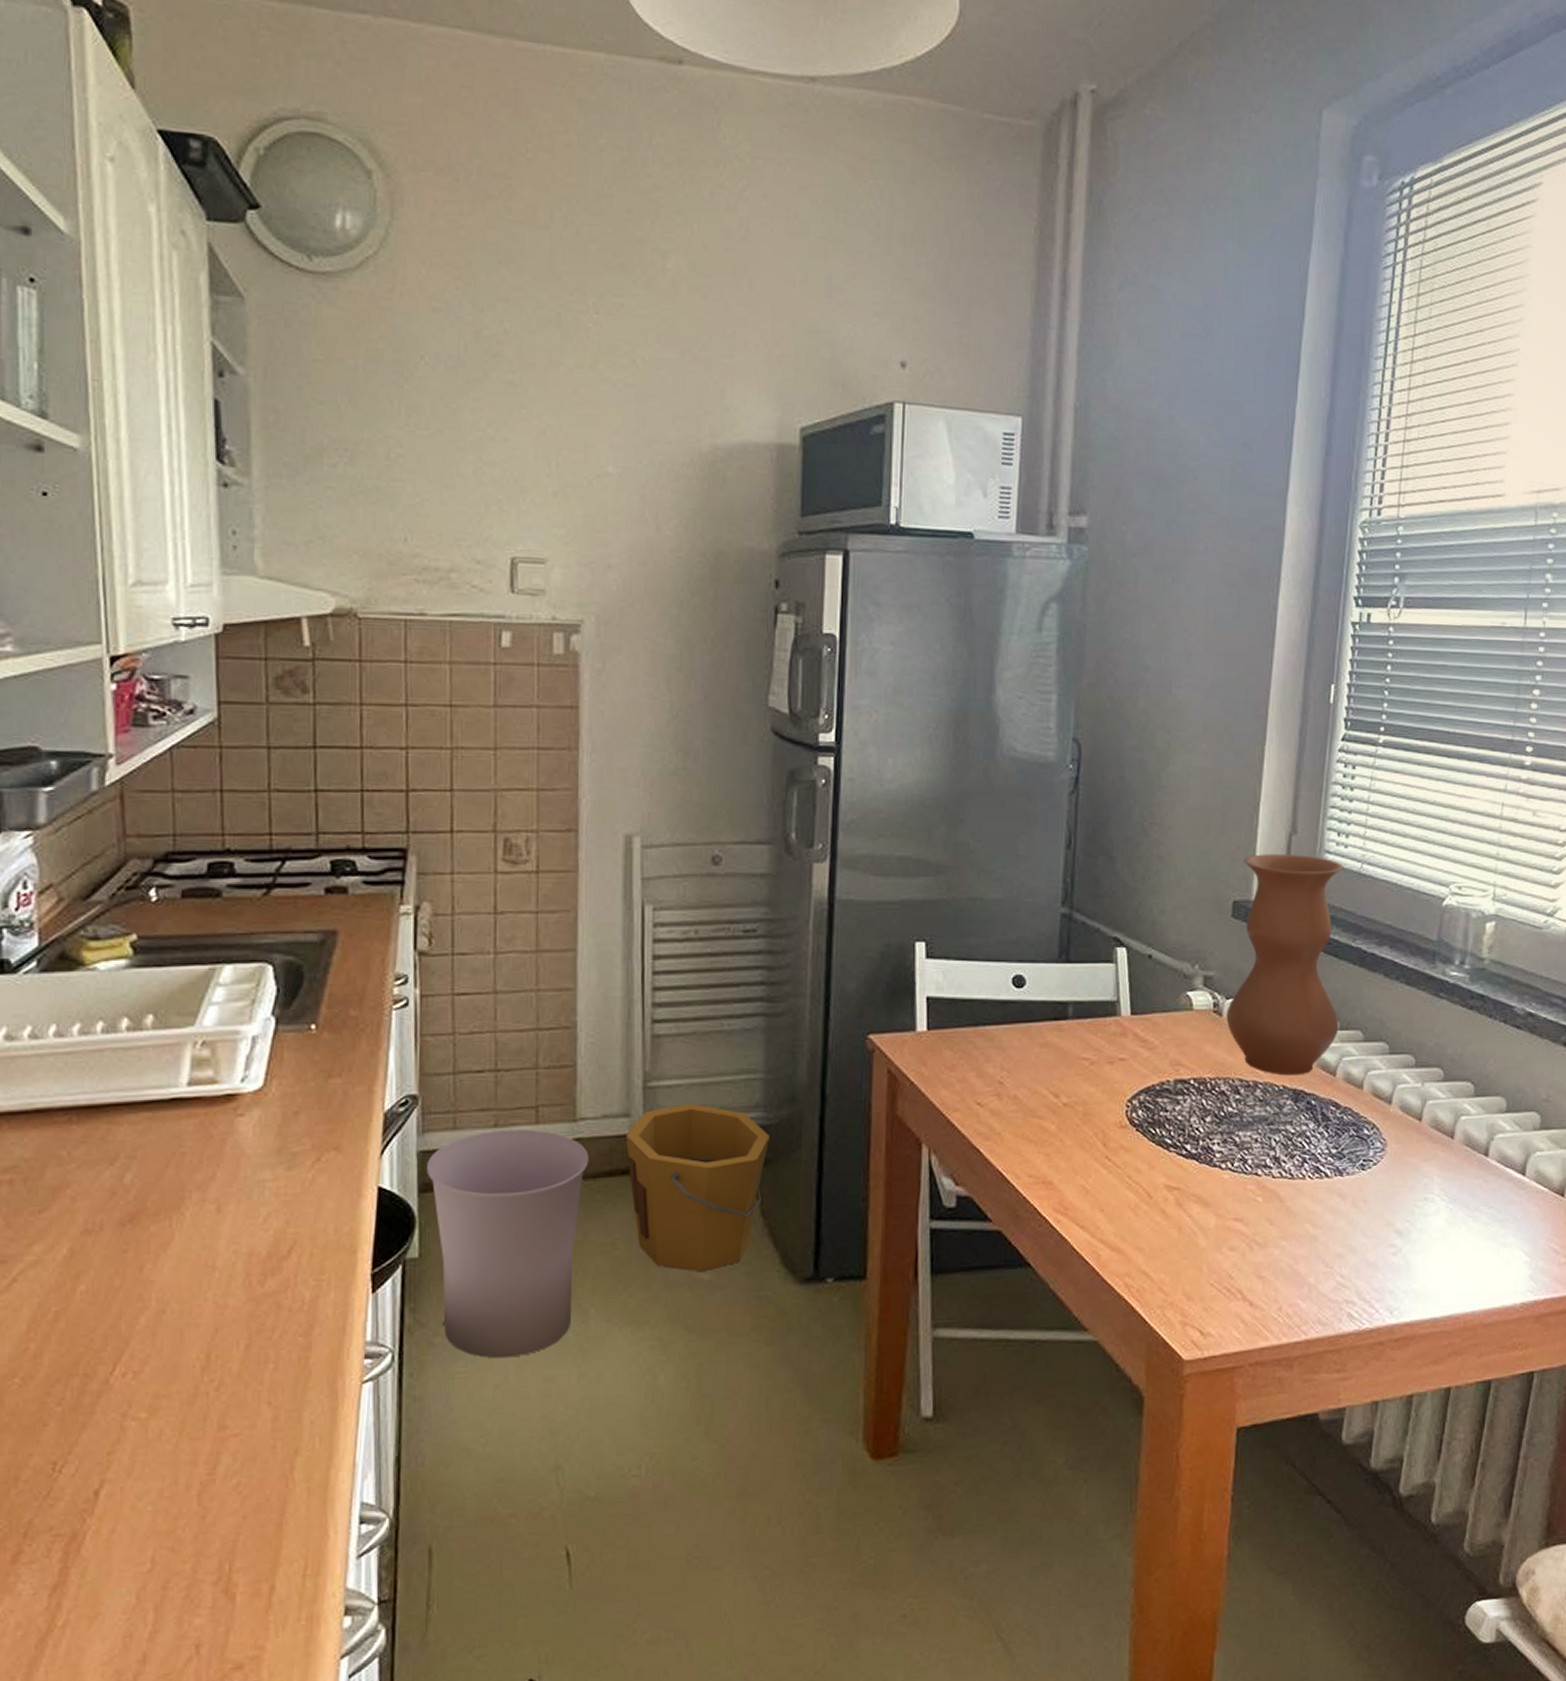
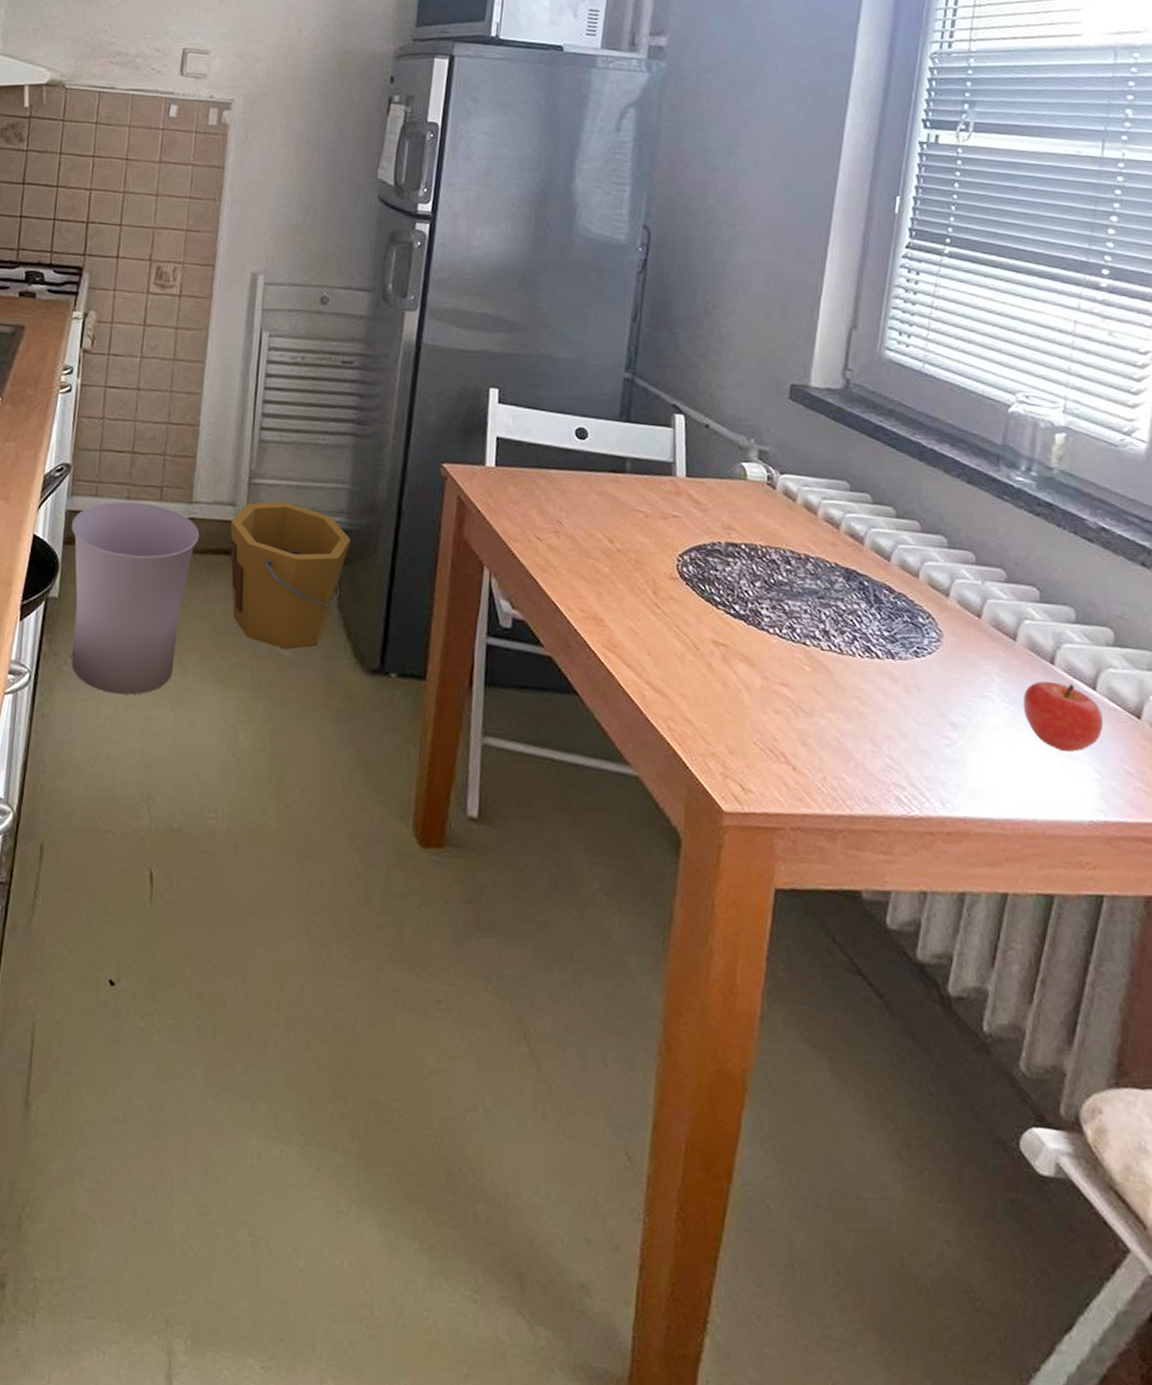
vase: present [1226,854,1344,1076] -> none [779,344,905,555]
fruit: none [1461,1173,1532,1240] -> present [1023,681,1104,752]

